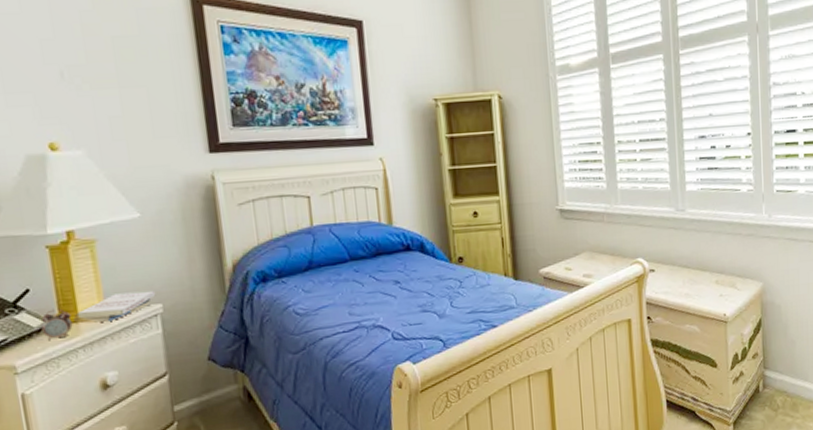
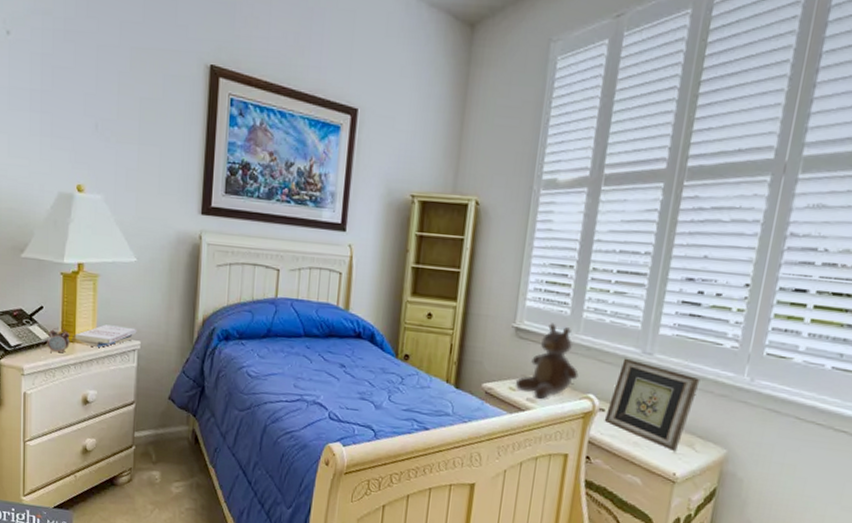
teddy bear: none [571,199,625,273] -> present [516,323,579,399]
picture frame: none [656,218,729,294] -> present [604,358,701,451]

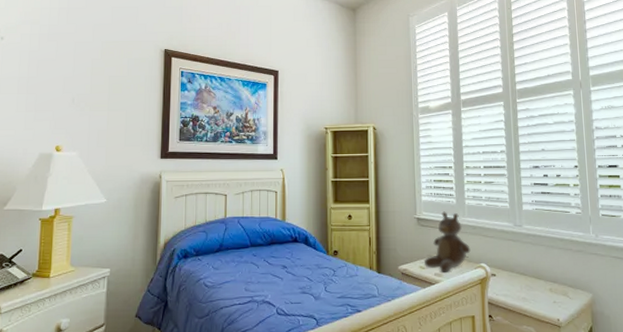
alarm clock: present [47,327,70,354] -> none [24,266,46,289]
books: present [71,324,137,348] -> none [47,258,107,280]
picture frame: present [604,358,701,451] -> none [496,231,560,301]

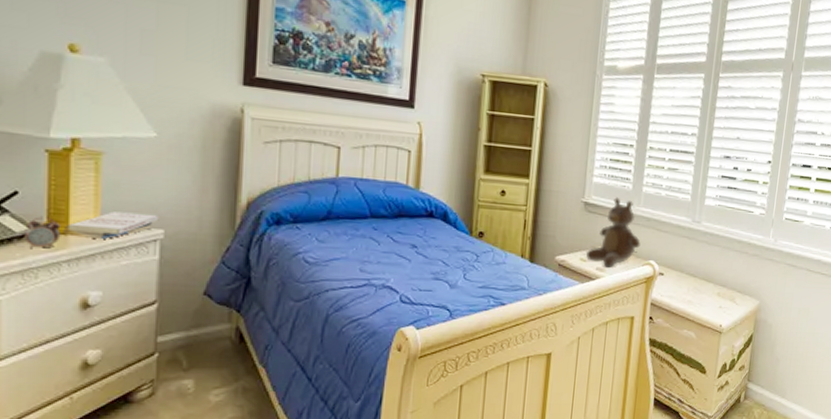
alarm clock: none [24,266,46,289] -> present [24,217,61,249]
books: none [47,258,107,280] -> present [63,211,159,240]

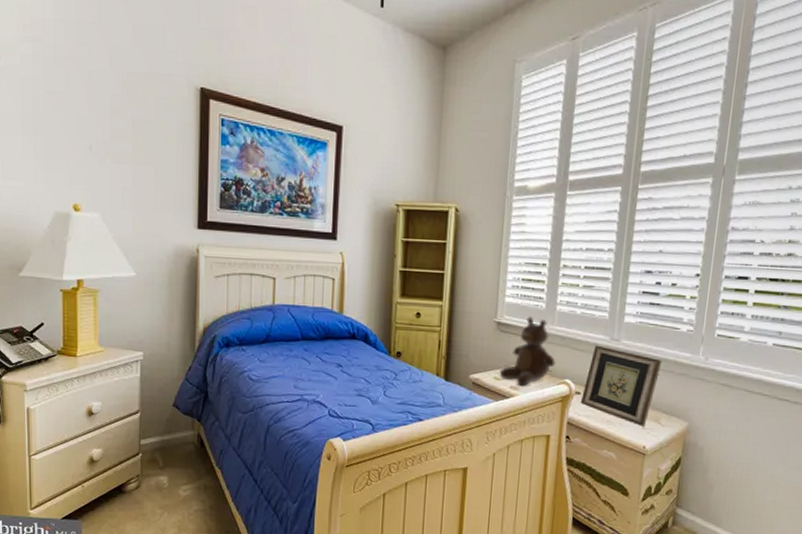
alarm clock: present [24,217,61,249] -> none [49,343,72,368]
books: present [63,211,159,240] -> none [74,338,139,361]
picture frame: none [663,227,738,306] -> present [580,345,662,426]

